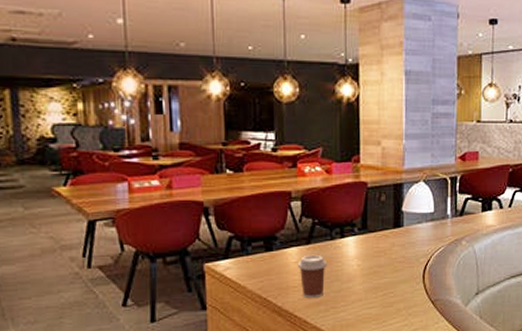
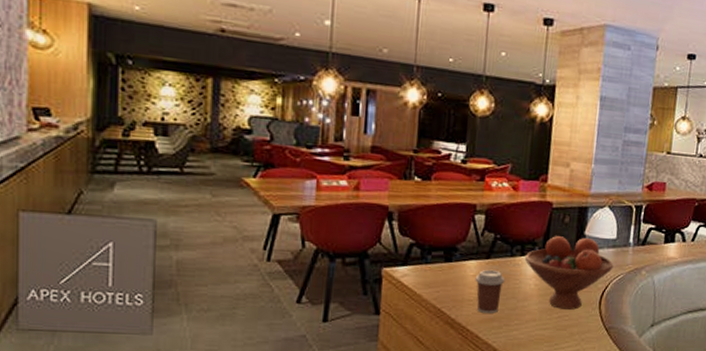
fruit bowl: none [344,214,434,287] -> present [524,236,614,310]

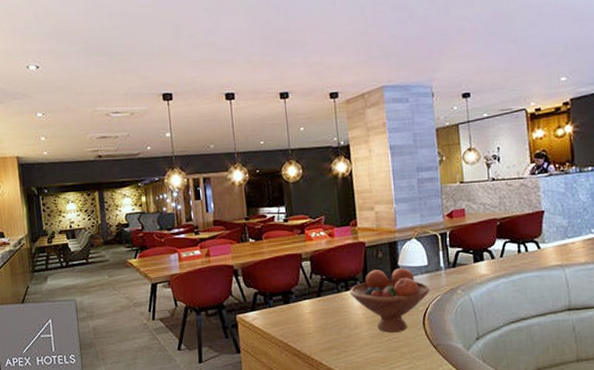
coffee cup: present [475,269,505,313] -> none [311,305,337,343]

